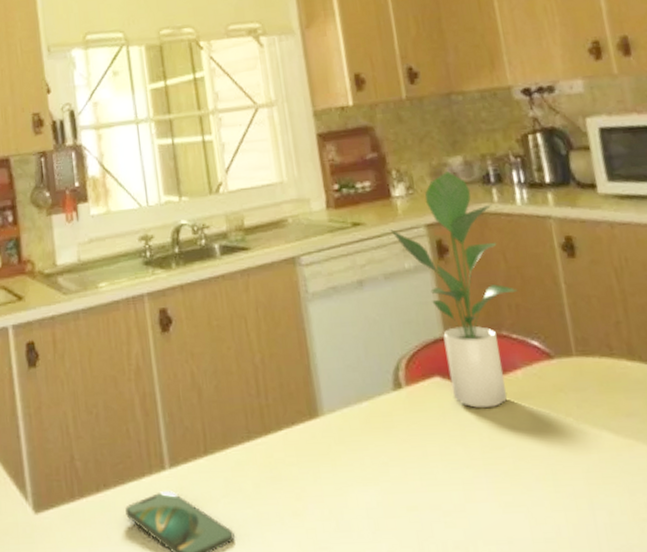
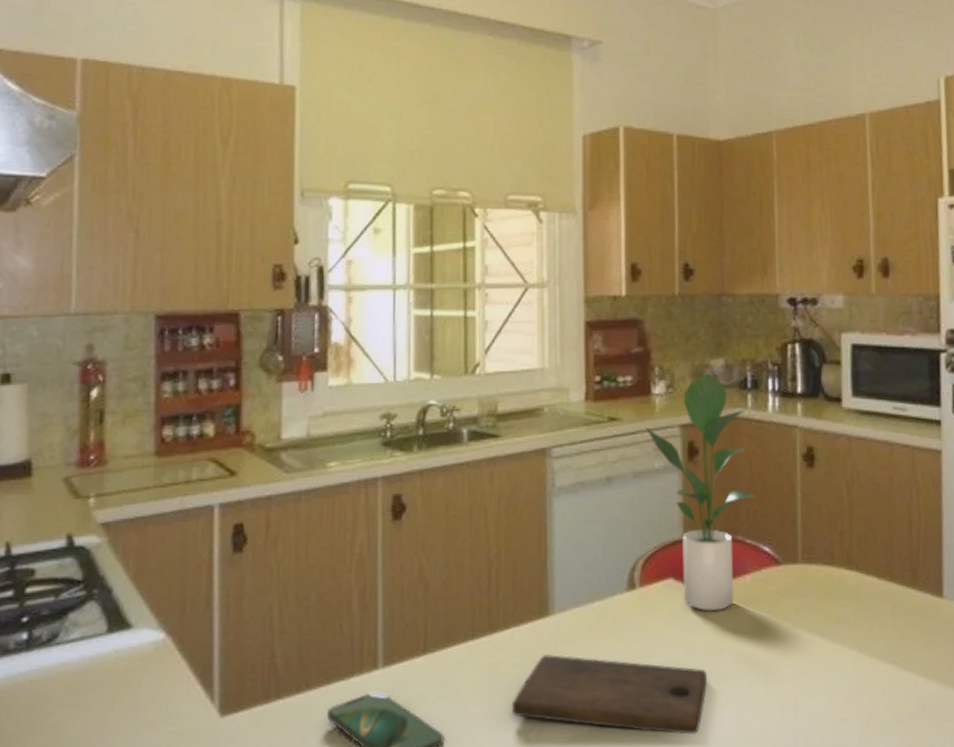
cutting board: none [294,454,492,534] -> present [512,655,707,735]

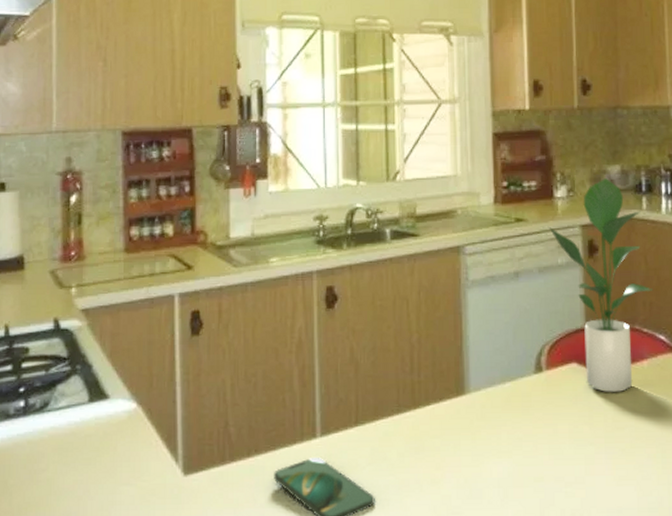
cutting board: present [512,655,707,735] -> none [434,429,609,503]

